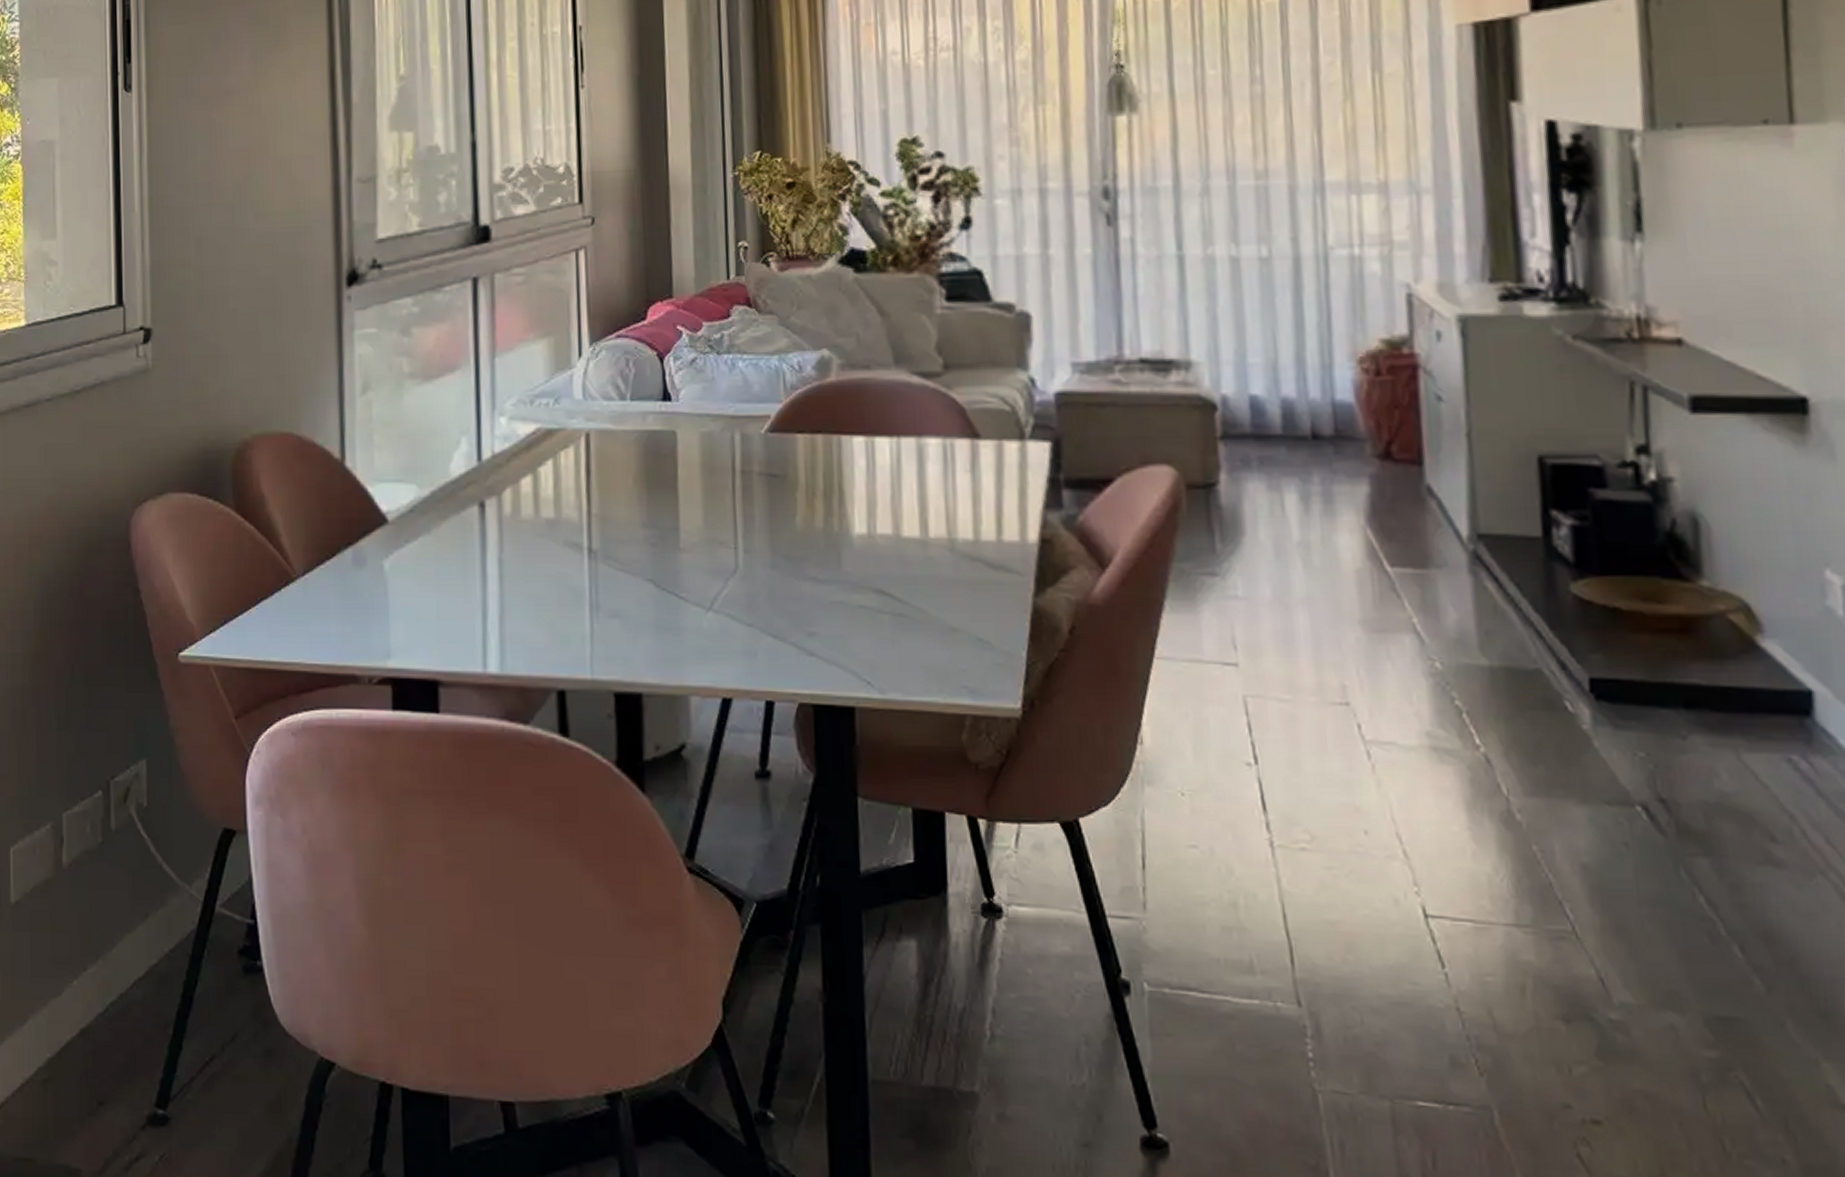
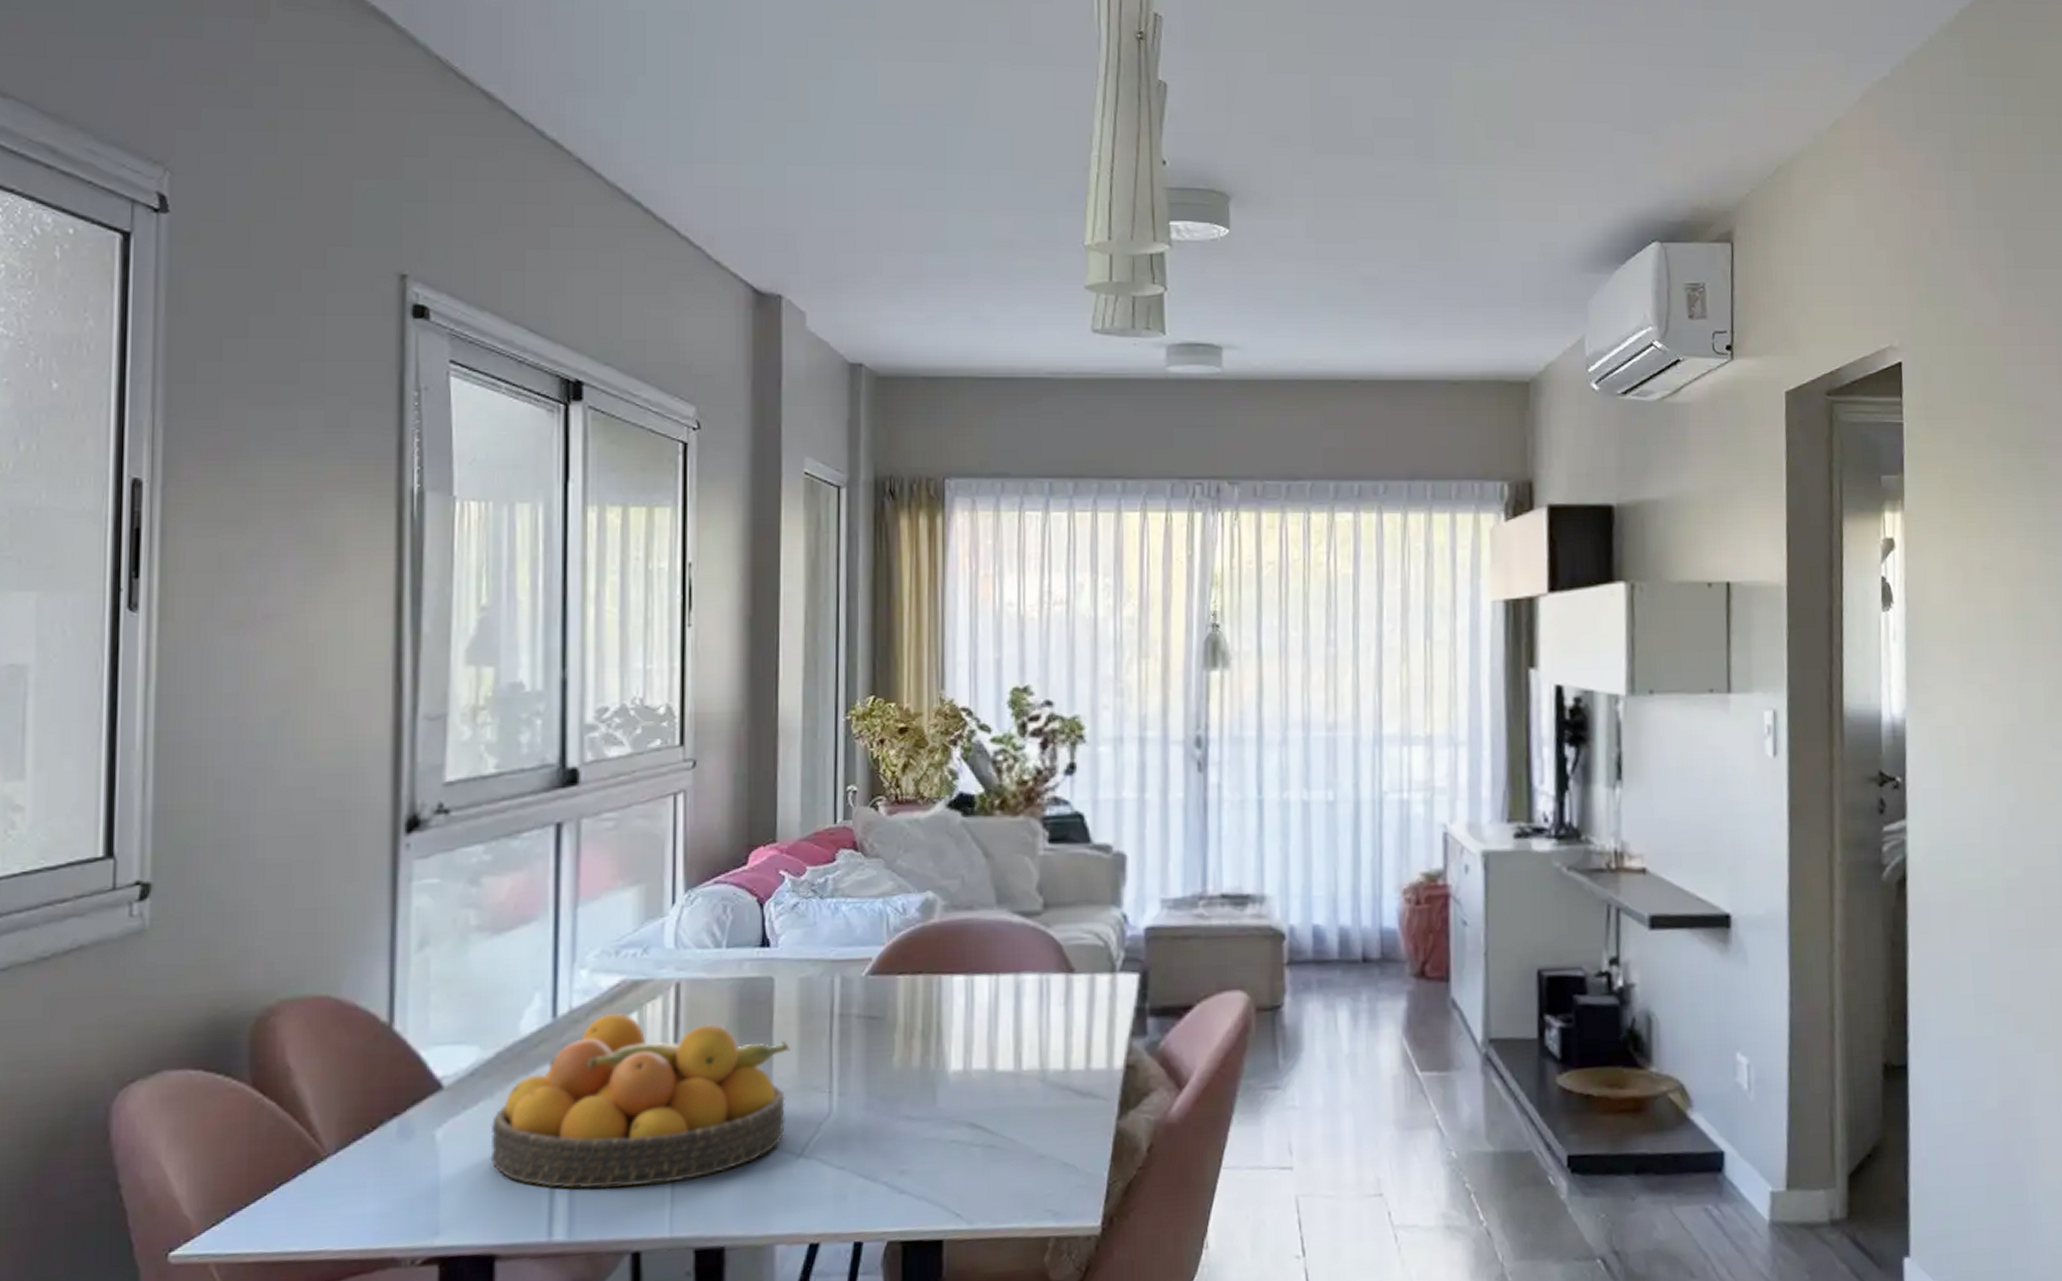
fruit bowl: none [429,460,696,627] -> present [490,1013,791,1189]

